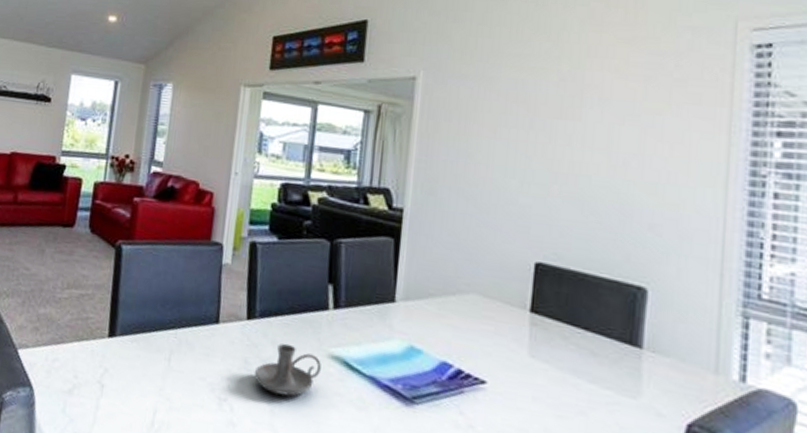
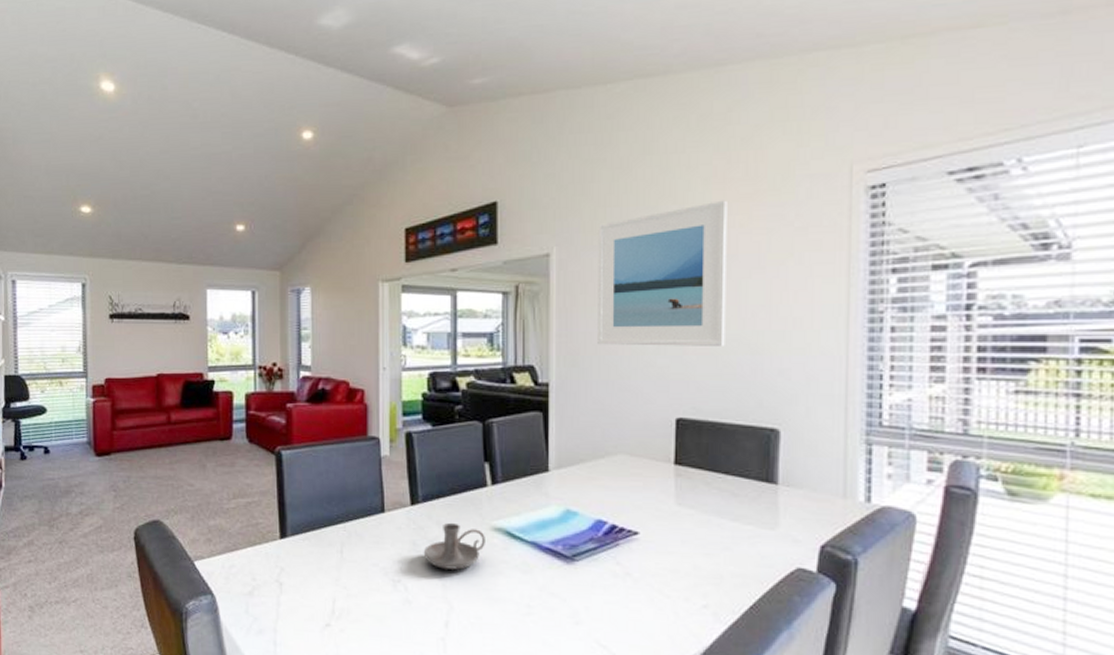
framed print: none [458,42,604,192] -> present [597,200,727,346]

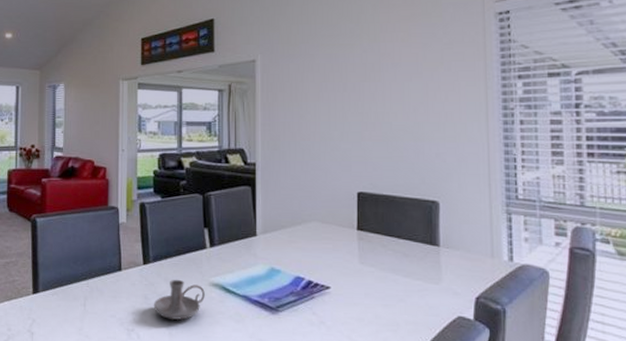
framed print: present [597,200,727,346] -> none [293,21,394,134]

